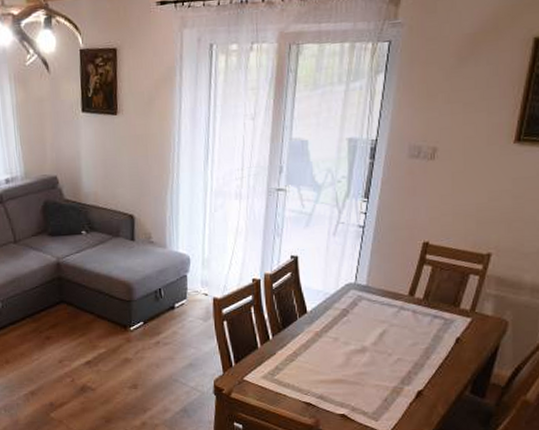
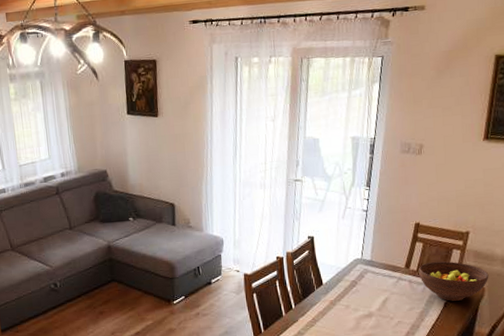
fruit bowl: none [426,288,514,337] -> present [419,261,489,301]

